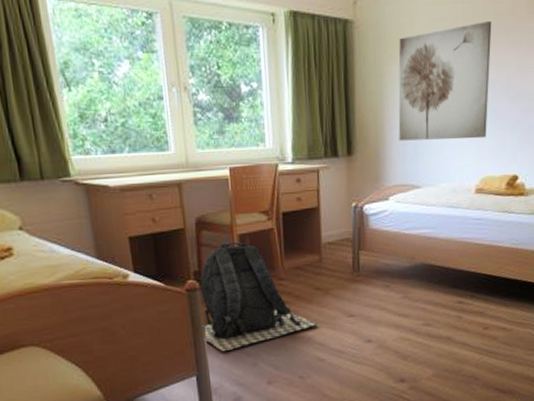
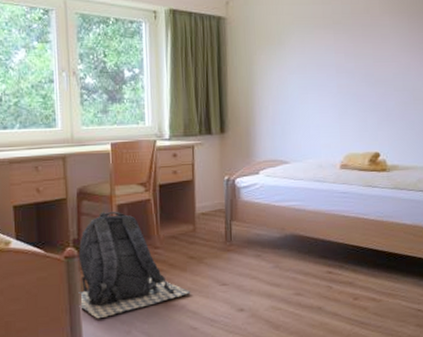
wall art: present [398,22,492,141] -> none [266,19,350,121]

